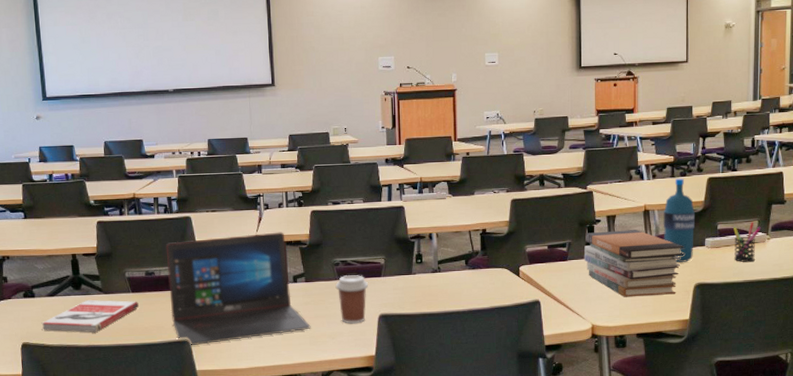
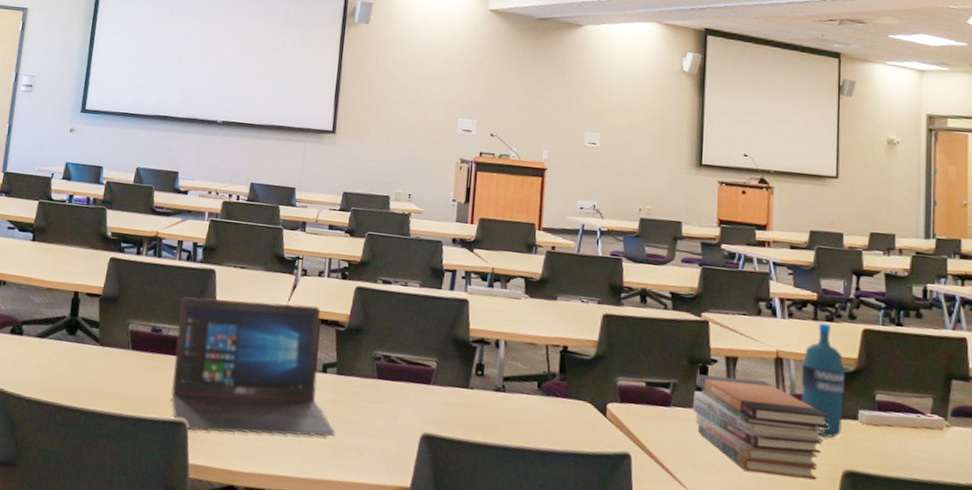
book: present [41,299,139,333] -> none [21,349,137,392]
coffee cup: present [335,275,369,324] -> none [372,375,414,441]
pen holder: present [734,222,761,262] -> none [898,398,937,454]

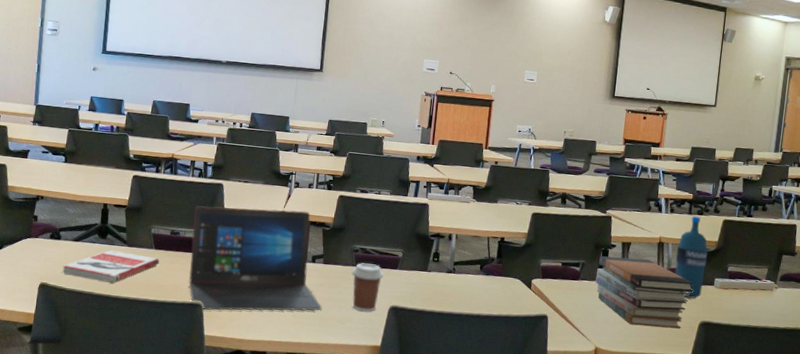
book: none [21,349,137,392] -> present [61,249,159,284]
coffee cup: none [372,375,414,441] -> present [351,263,384,312]

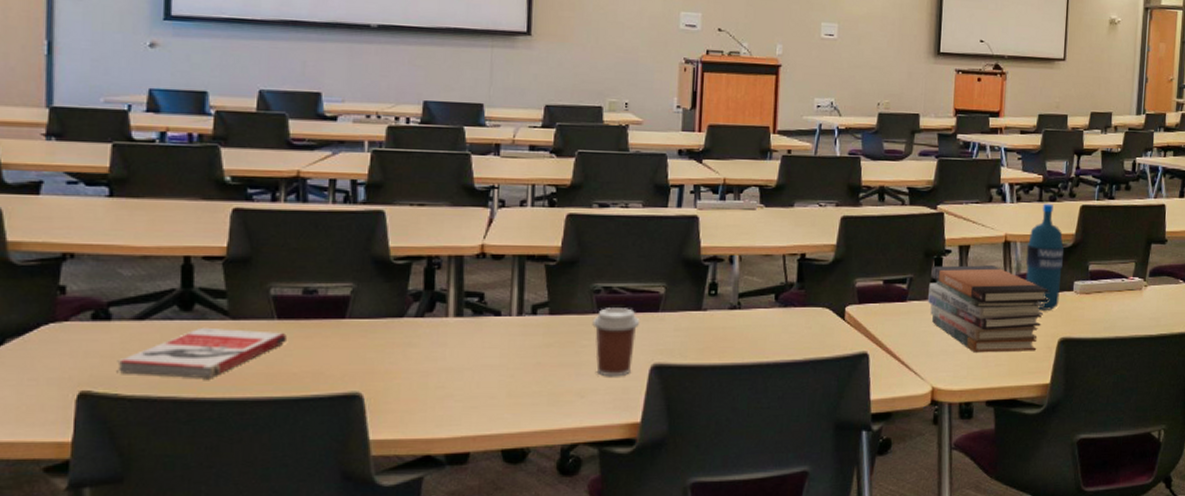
laptop: present [188,206,322,312] -> none [337,240,551,403]

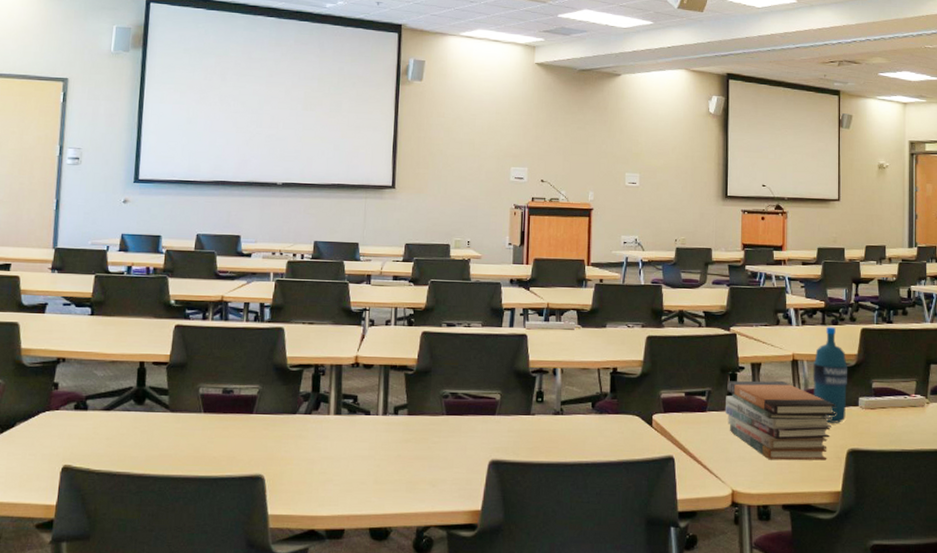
book: present [117,327,286,379] -> none [89,417,210,459]
coffee cup: present [592,308,641,377] -> none [442,410,481,470]

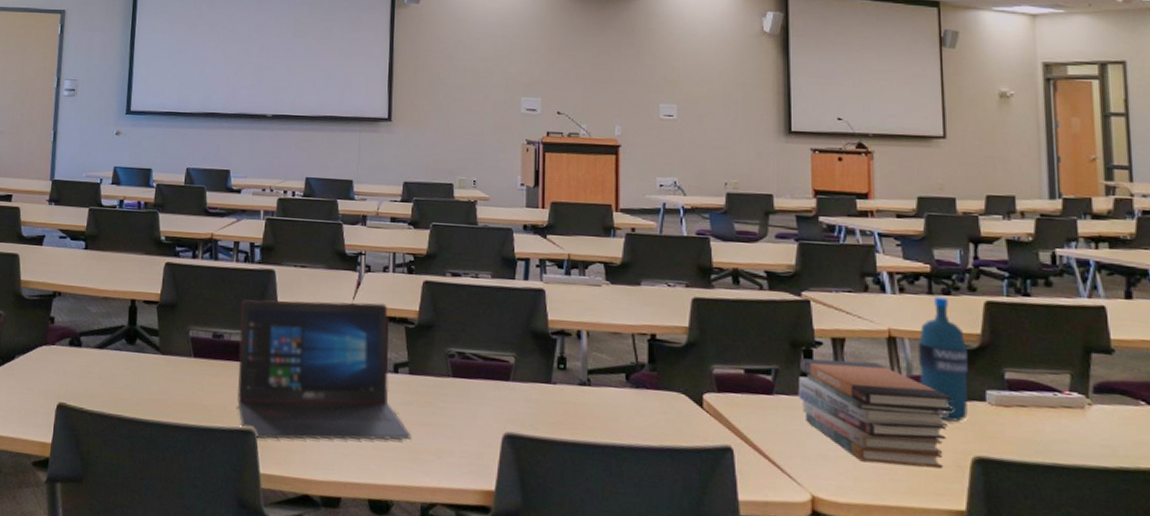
laptop: none [246,353,409,484] -> present [237,299,412,441]

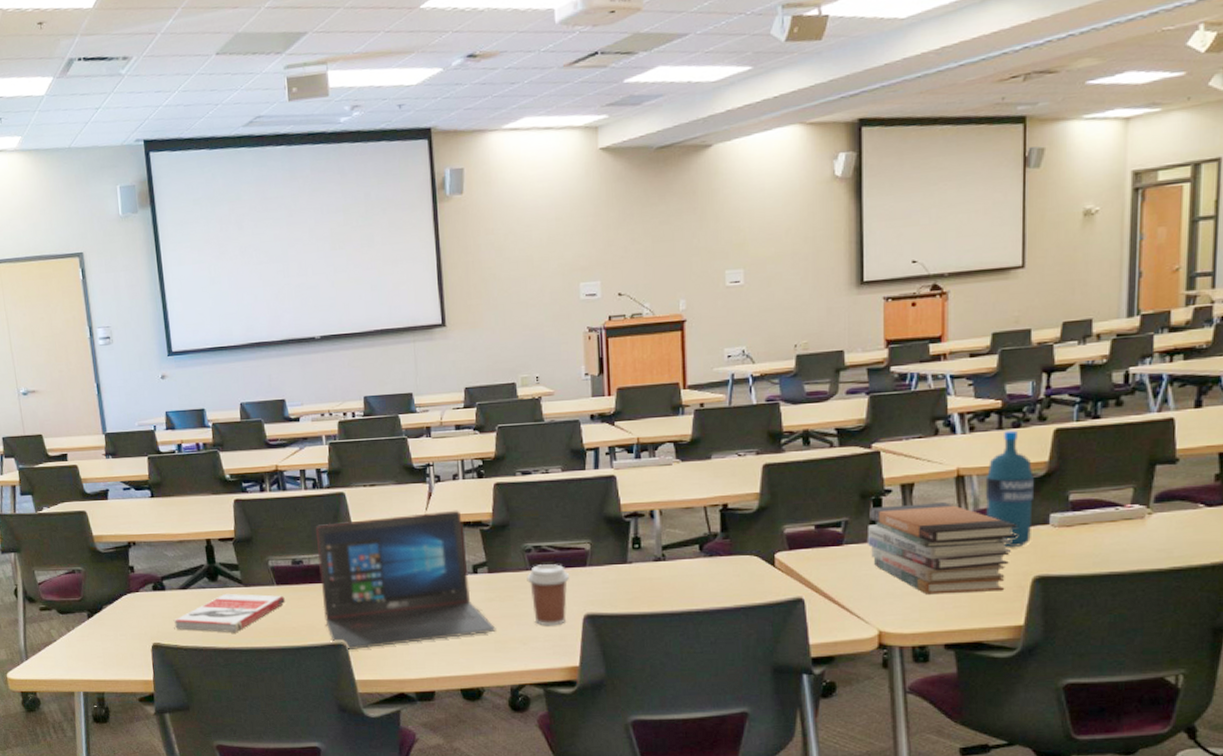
book: none [83,359,200,403] -> present [173,593,285,633]
coffee cup: none [447,372,492,442] -> present [526,564,570,626]

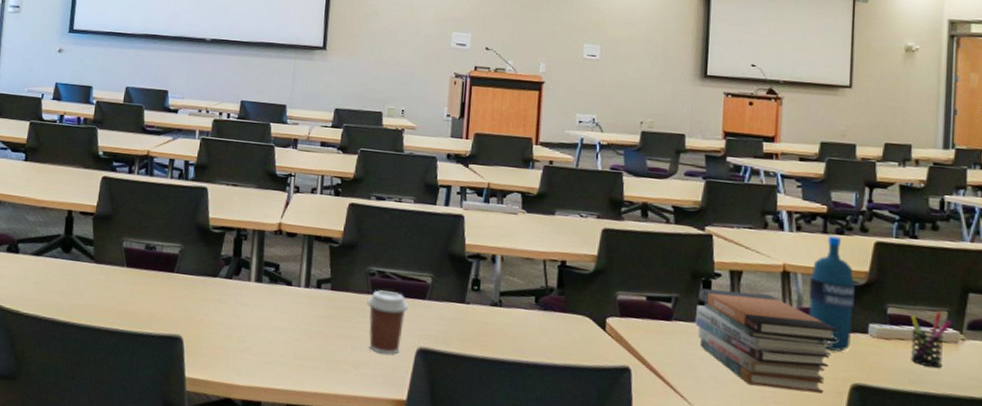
book: present [173,593,285,633] -> none [19,266,132,309]
laptop: present [315,510,496,651] -> none [166,214,331,352]
pen holder: none [1094,490,1138,546] -> present [911,312,952,368]

